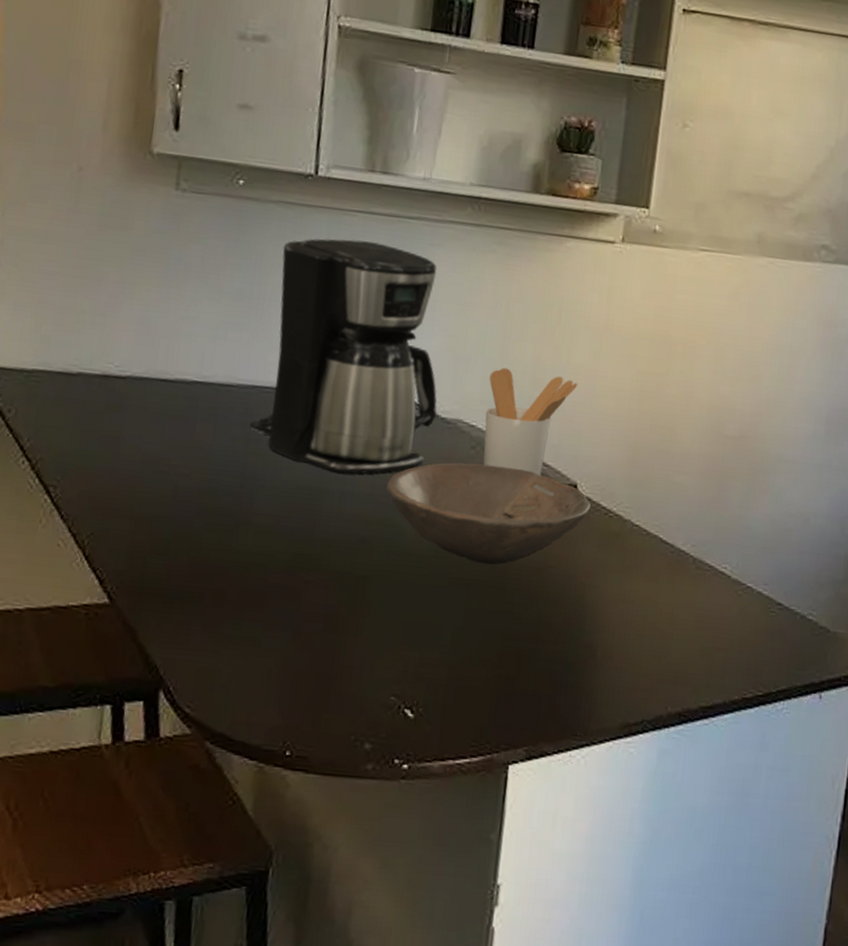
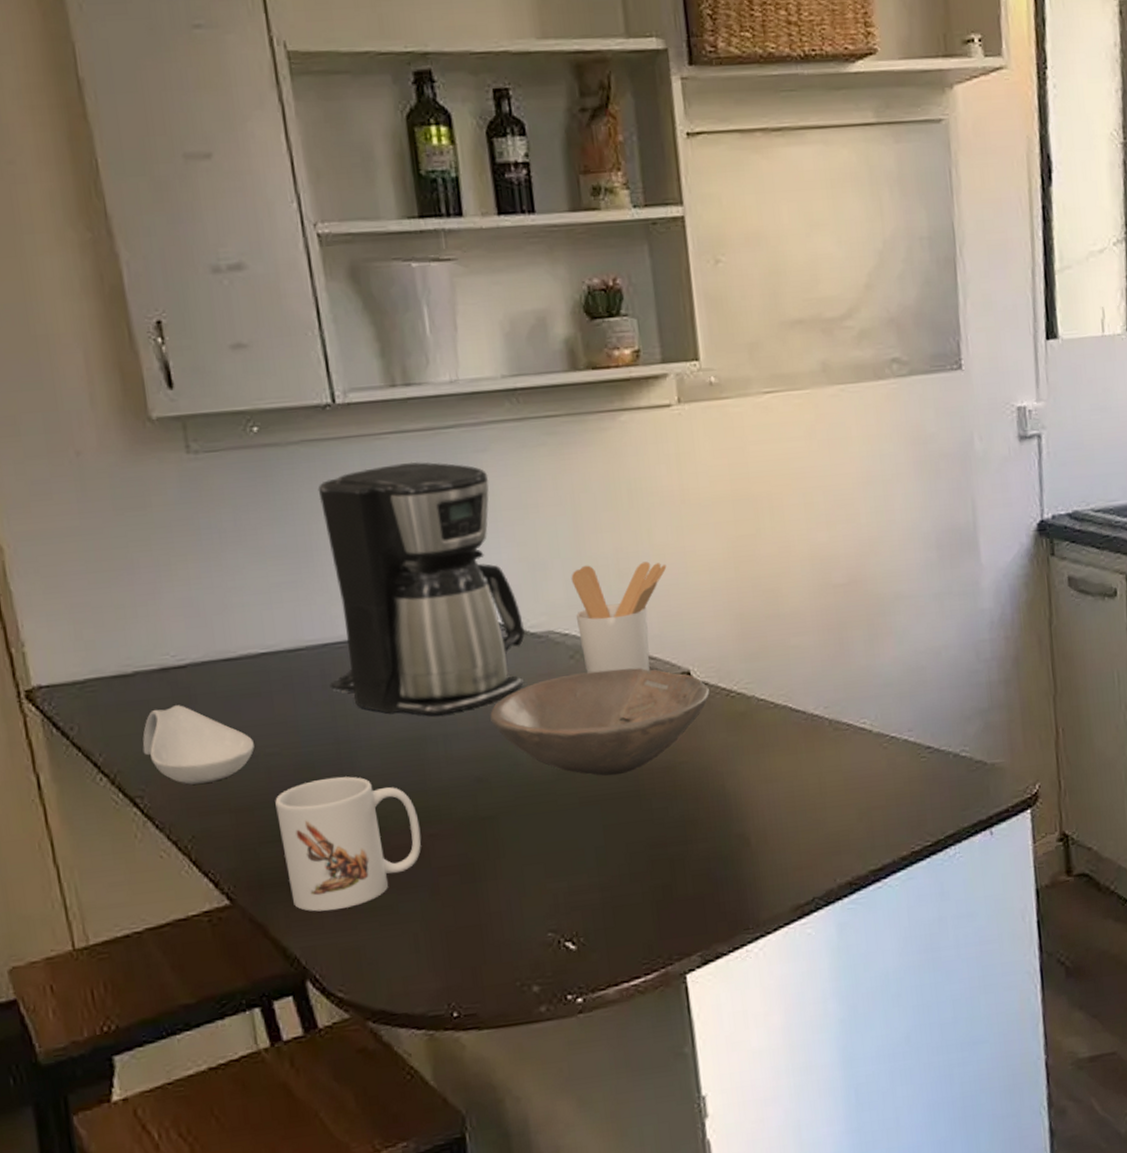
spoon rest: none [67,410,169,488] -> present [142,705,254,785]
mug: none [166,507,299,631] -> present [275,776,422,912]

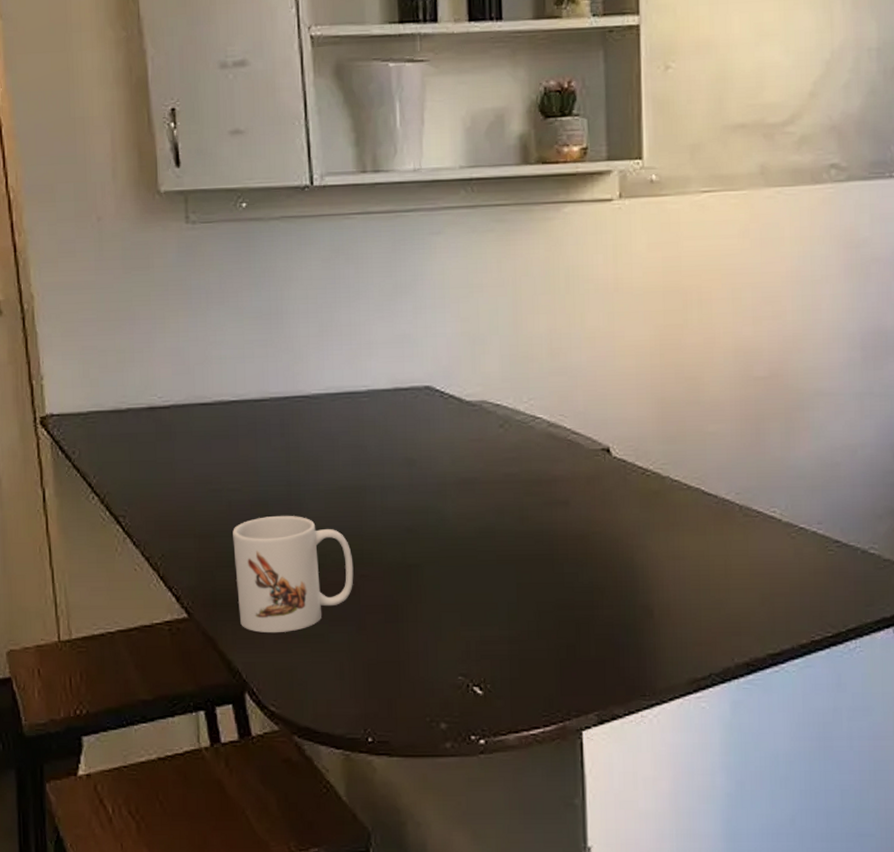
spoon rest: present [142,705,254,785] -> none [128,440,219,510]
coffee maker: present [318,461,525,716] -> none [287,240,461,469]
bowl: present [490,667,710,776] -> none [423,440,626,539]
utensil holder: present [571,561,667,674] -> none [507,343,596,445]

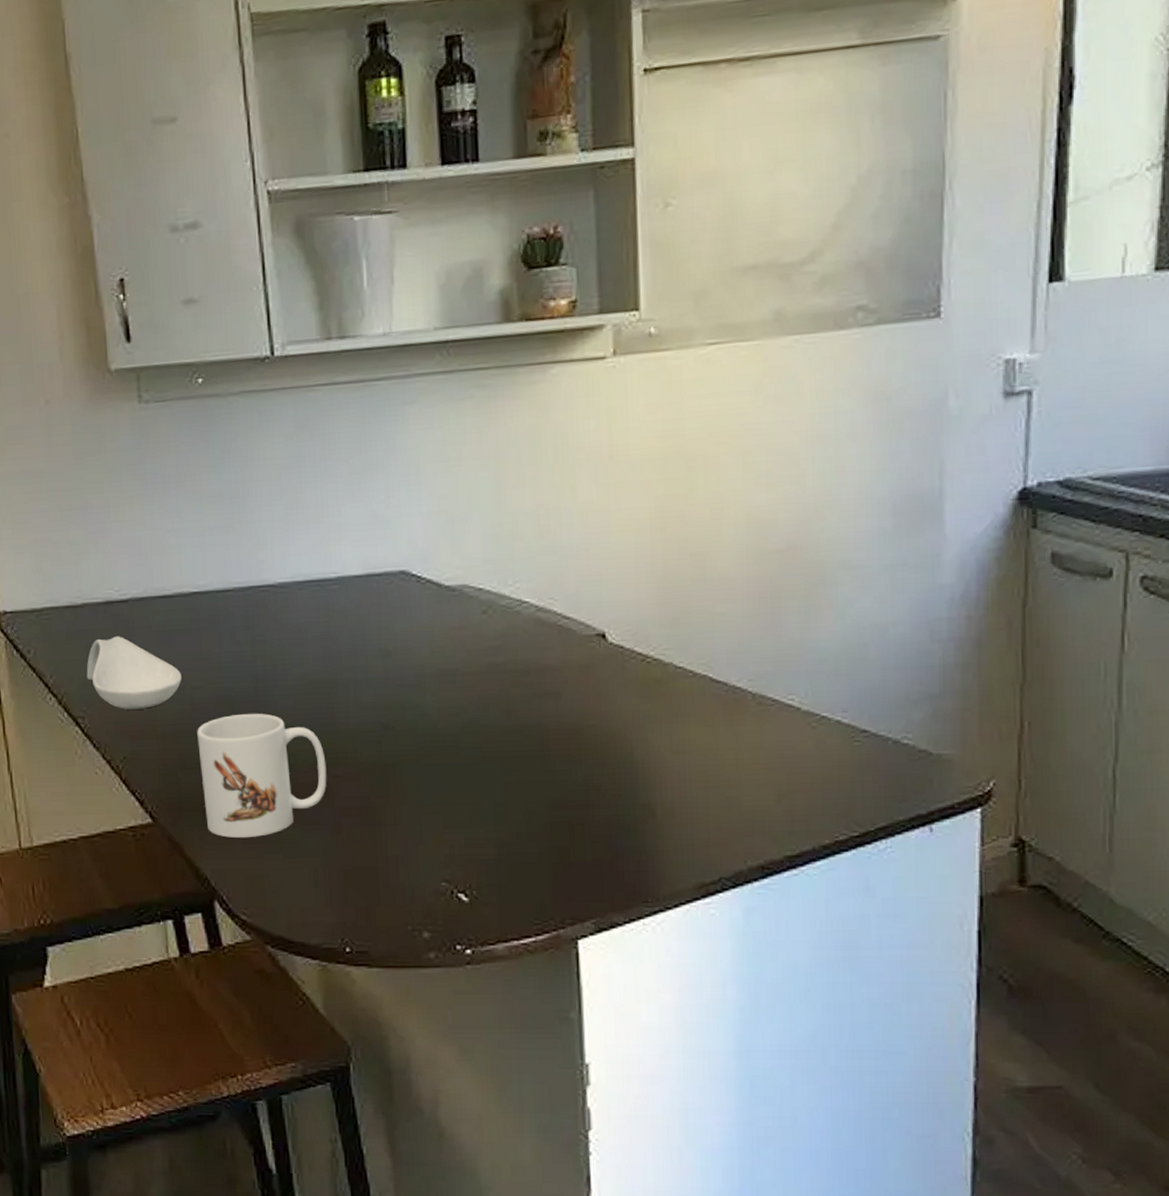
spoon rest: none [128,440,219,510] -> present [86,636,182,710]

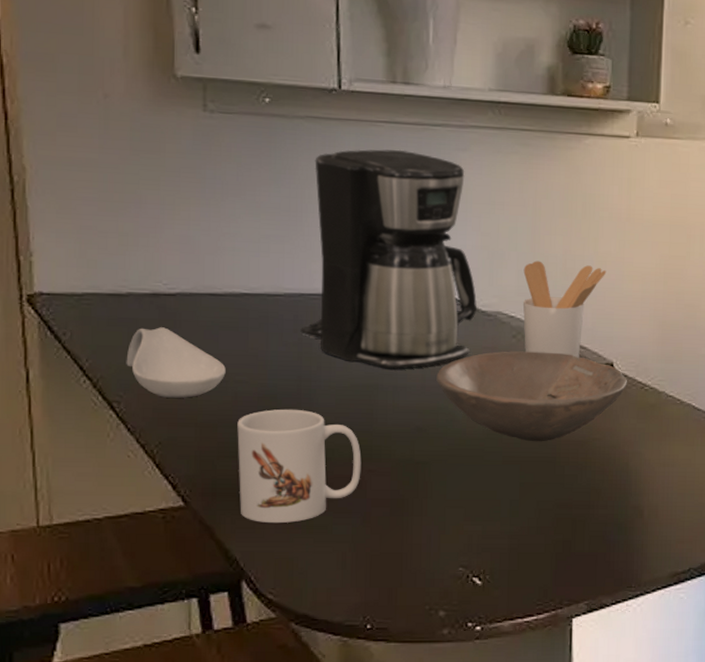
coffee maker: none [252,413,439,662] -> present [300,149,477,370]
bowl: none [400,626,624,734] -> present [436,351,627,442]
utensil holder: none [489,519,589,631] -> present [522,260,607,359]

